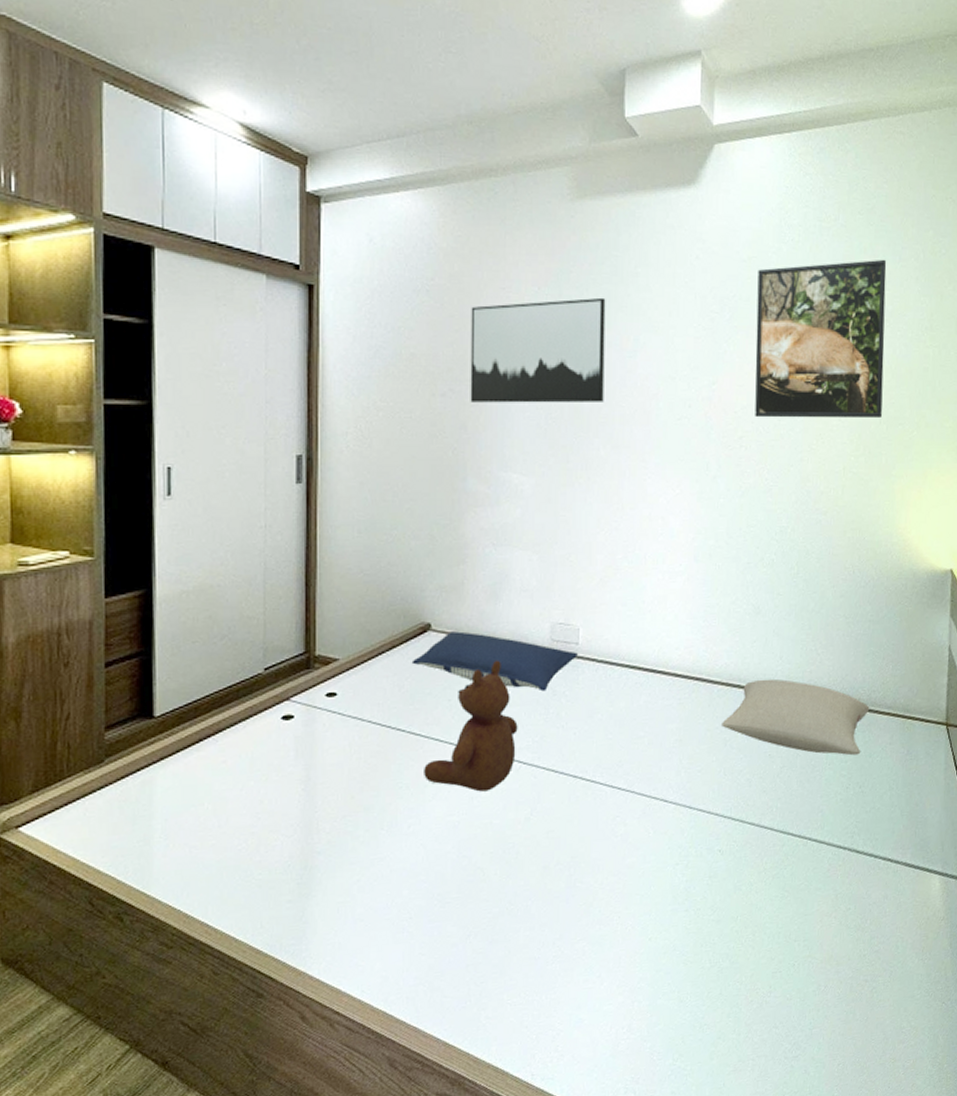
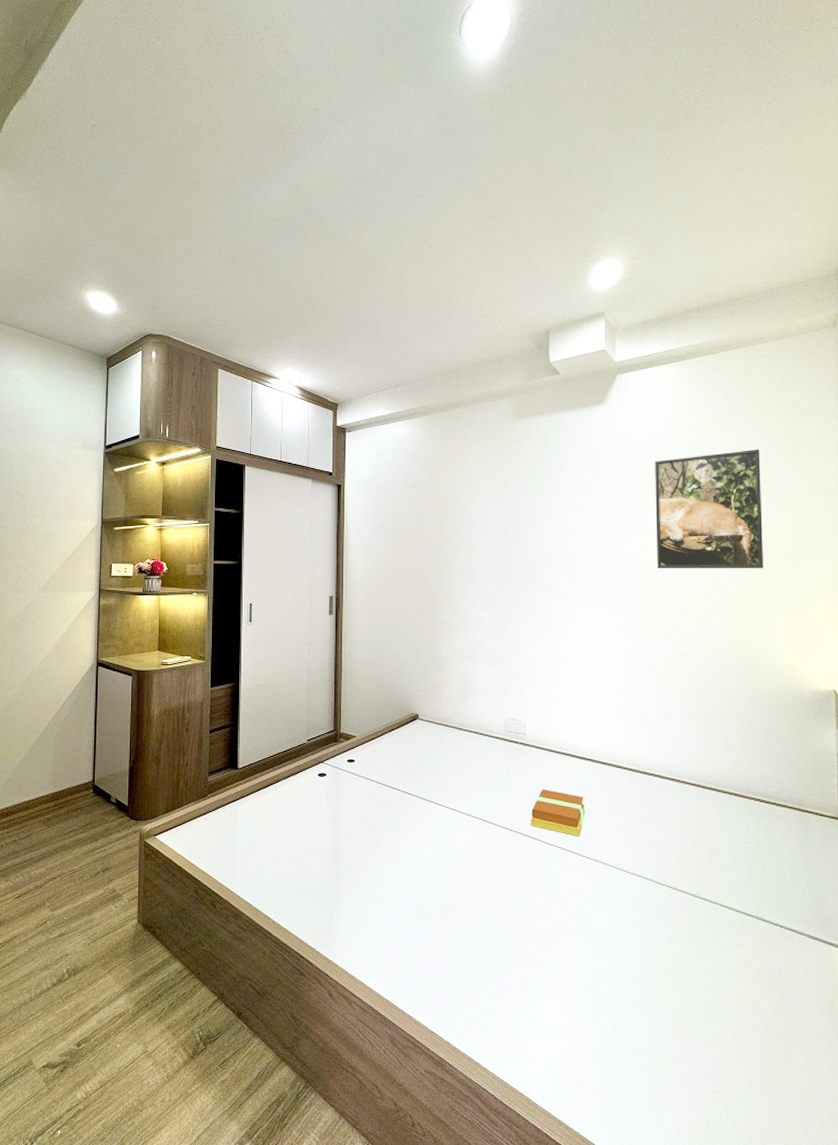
pillow: present [411,631,579,692] -> none [405,721,526,769]
teddy bear: present [424,660,518,792] -> none [414,743,482,840]
wall art: present [470,297,606,403] -> none [444,485,540,560]
book: none [582,714,654,773] -> present [530,789,586,837]
pillow: present [722,679,870,756] -> none [641,770,768,839]

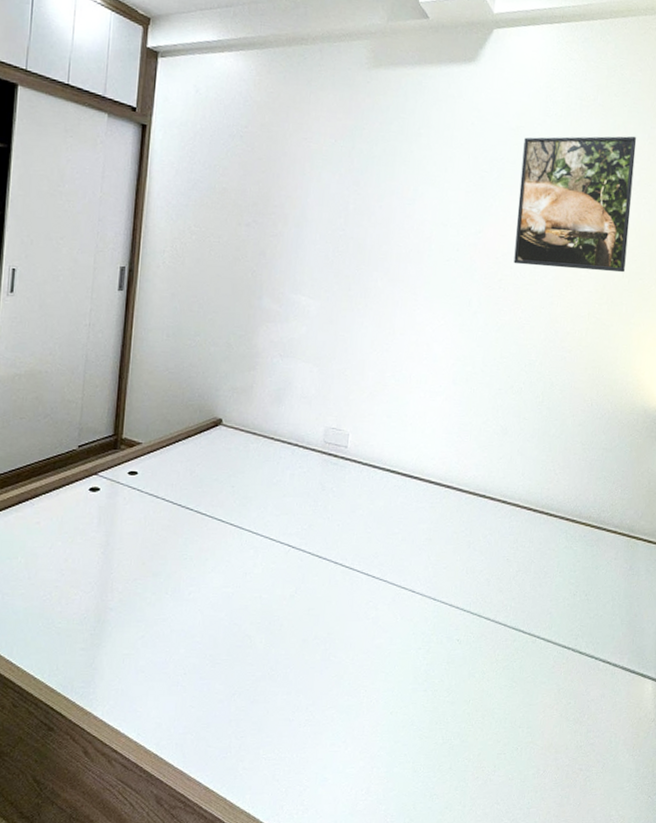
book: present [530,789,586,837] -> none [343,510,407,565]

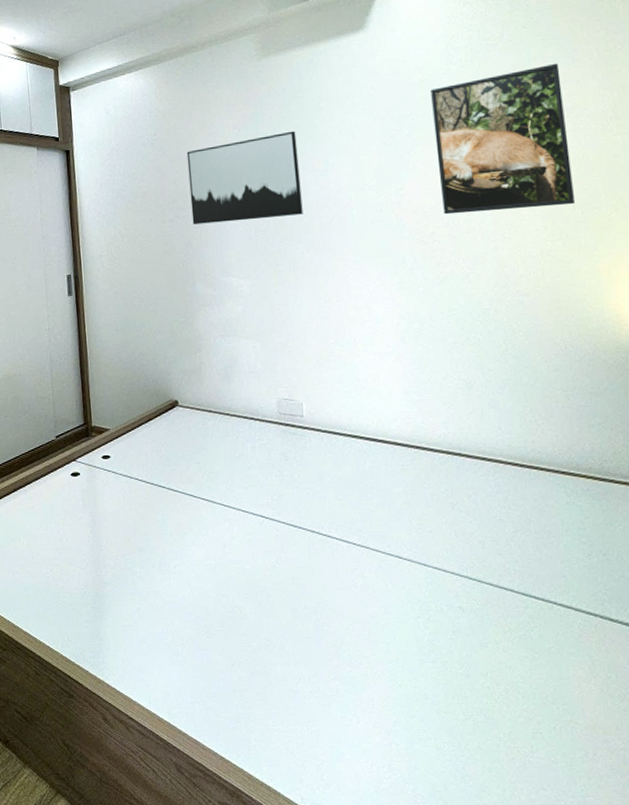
wall art: none [270,152,392,241] -> present [186,130,303,225]

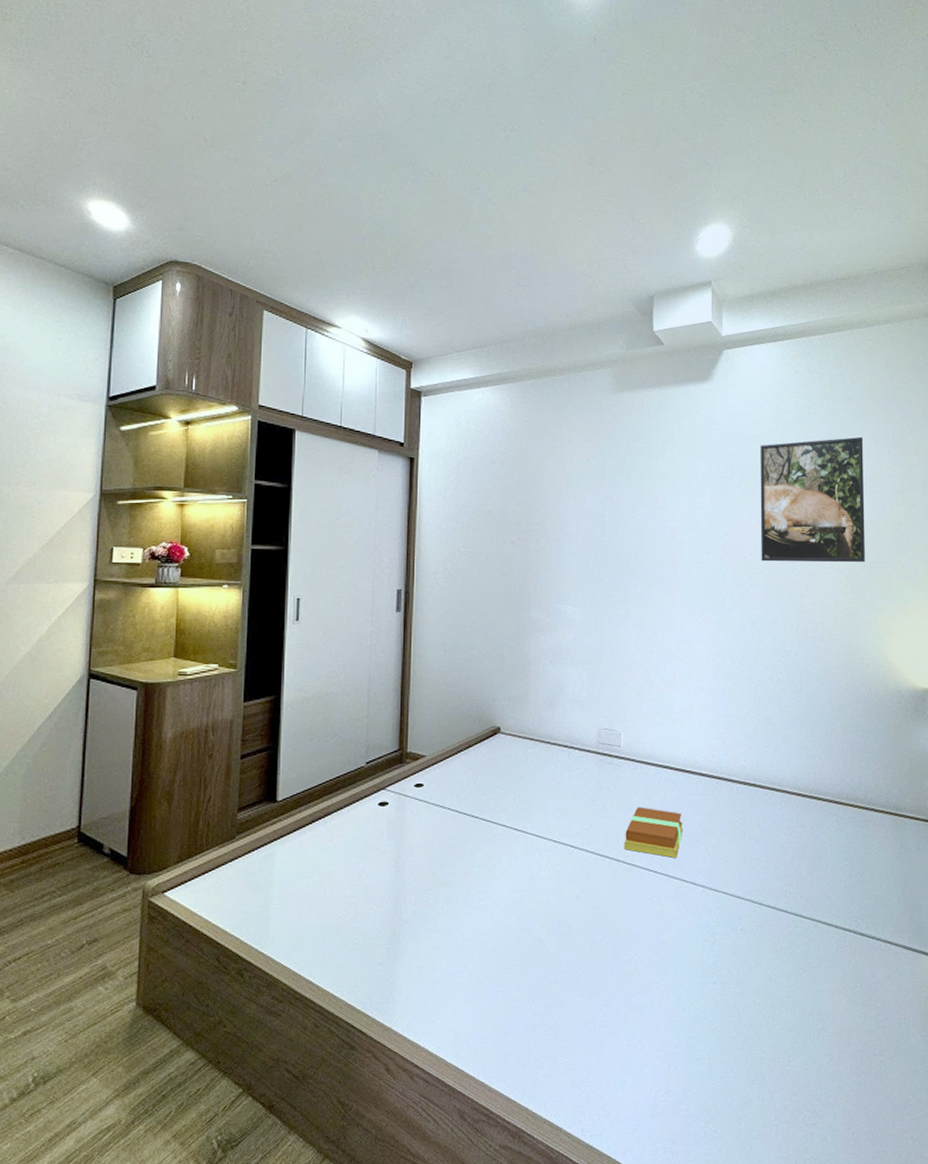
wall art: present [186,130,303,225] -> none [533,467,640,550]
book: none [317,477,382,531] -> present [624,807,684,859]

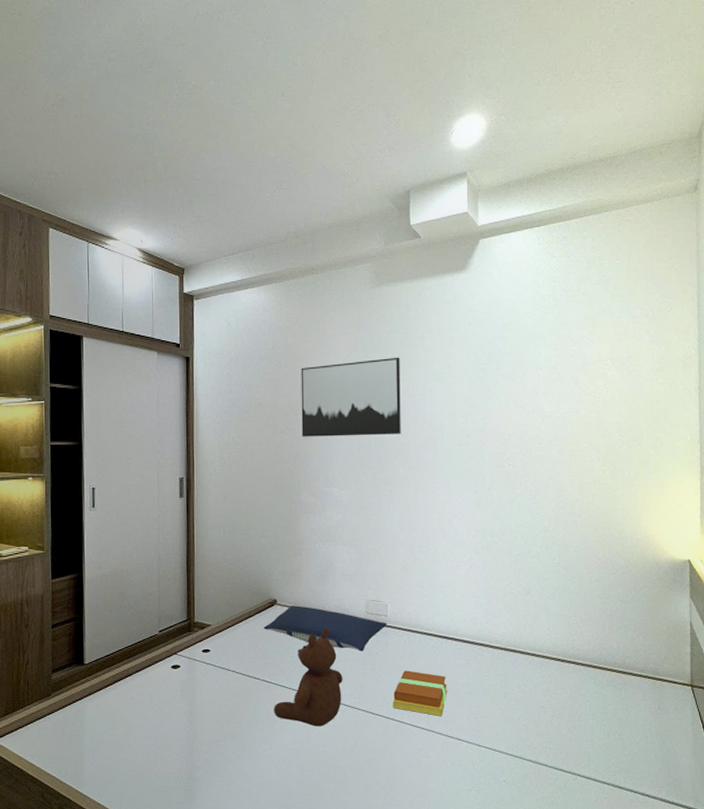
pillow: none [484,734,621,786] -> present [263,605,388,652]
teddy bear: none [493,758,571,872] -> present [274,627,343,727]
wall art: none [533,467,640,550] -> present [301,357,401,437]
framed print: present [760,436,866,563] -> none [517,317,624,443]

